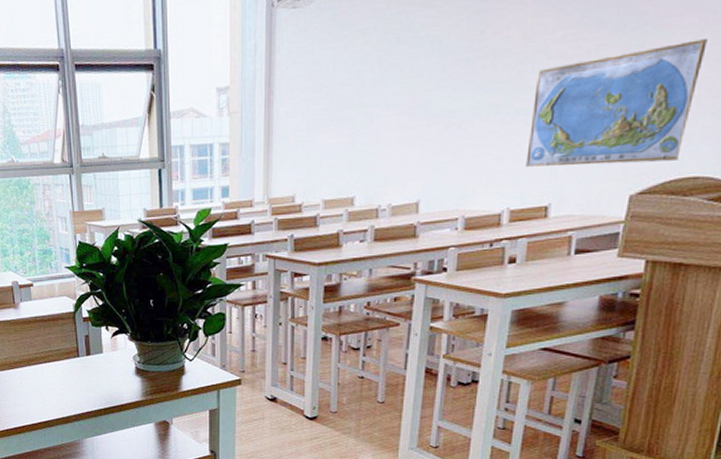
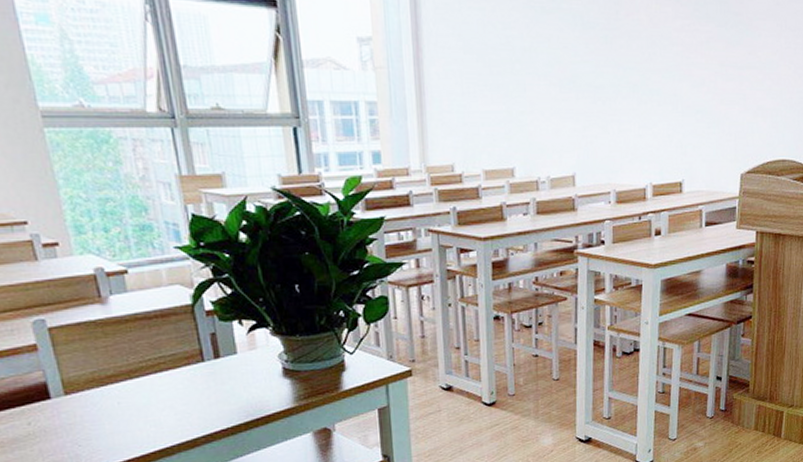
world map: present [526,39,707,167] -> none [661,42,783,146]

